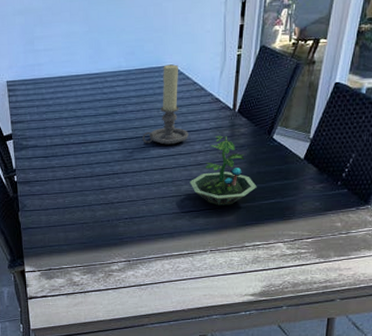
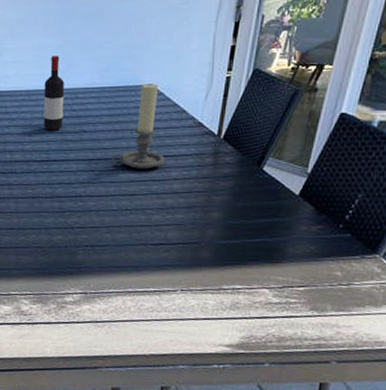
wine bottle: none [76,42,96,114] -> present [43,56,65,131]
terrarium: present [190,135,257,206] -> none [162,163,241,241]

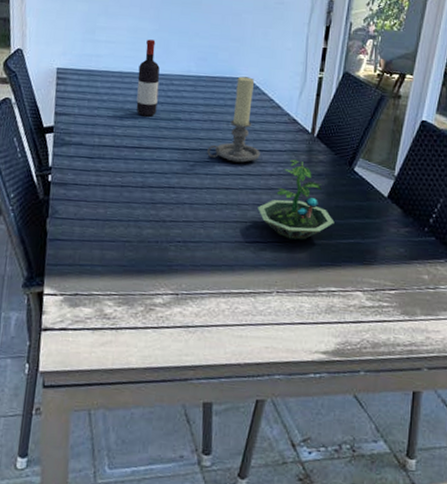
terrarium: none [162,163,241,241] -> present [257,159,335,240]

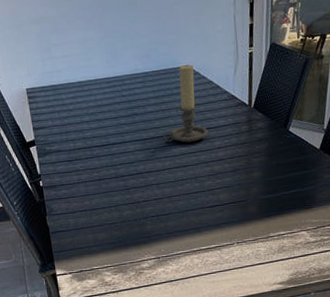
wine bottle: present [136,39,160,117] -> none [93,47,116,117]
terrarium: present [257,159,335,240] -> none [212,131,277,199]

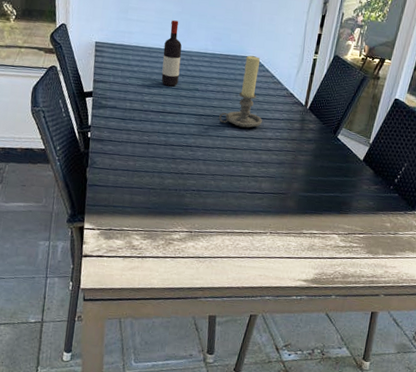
wine bottle: none [93,47,116,117] -> present [161,20,182,87]

